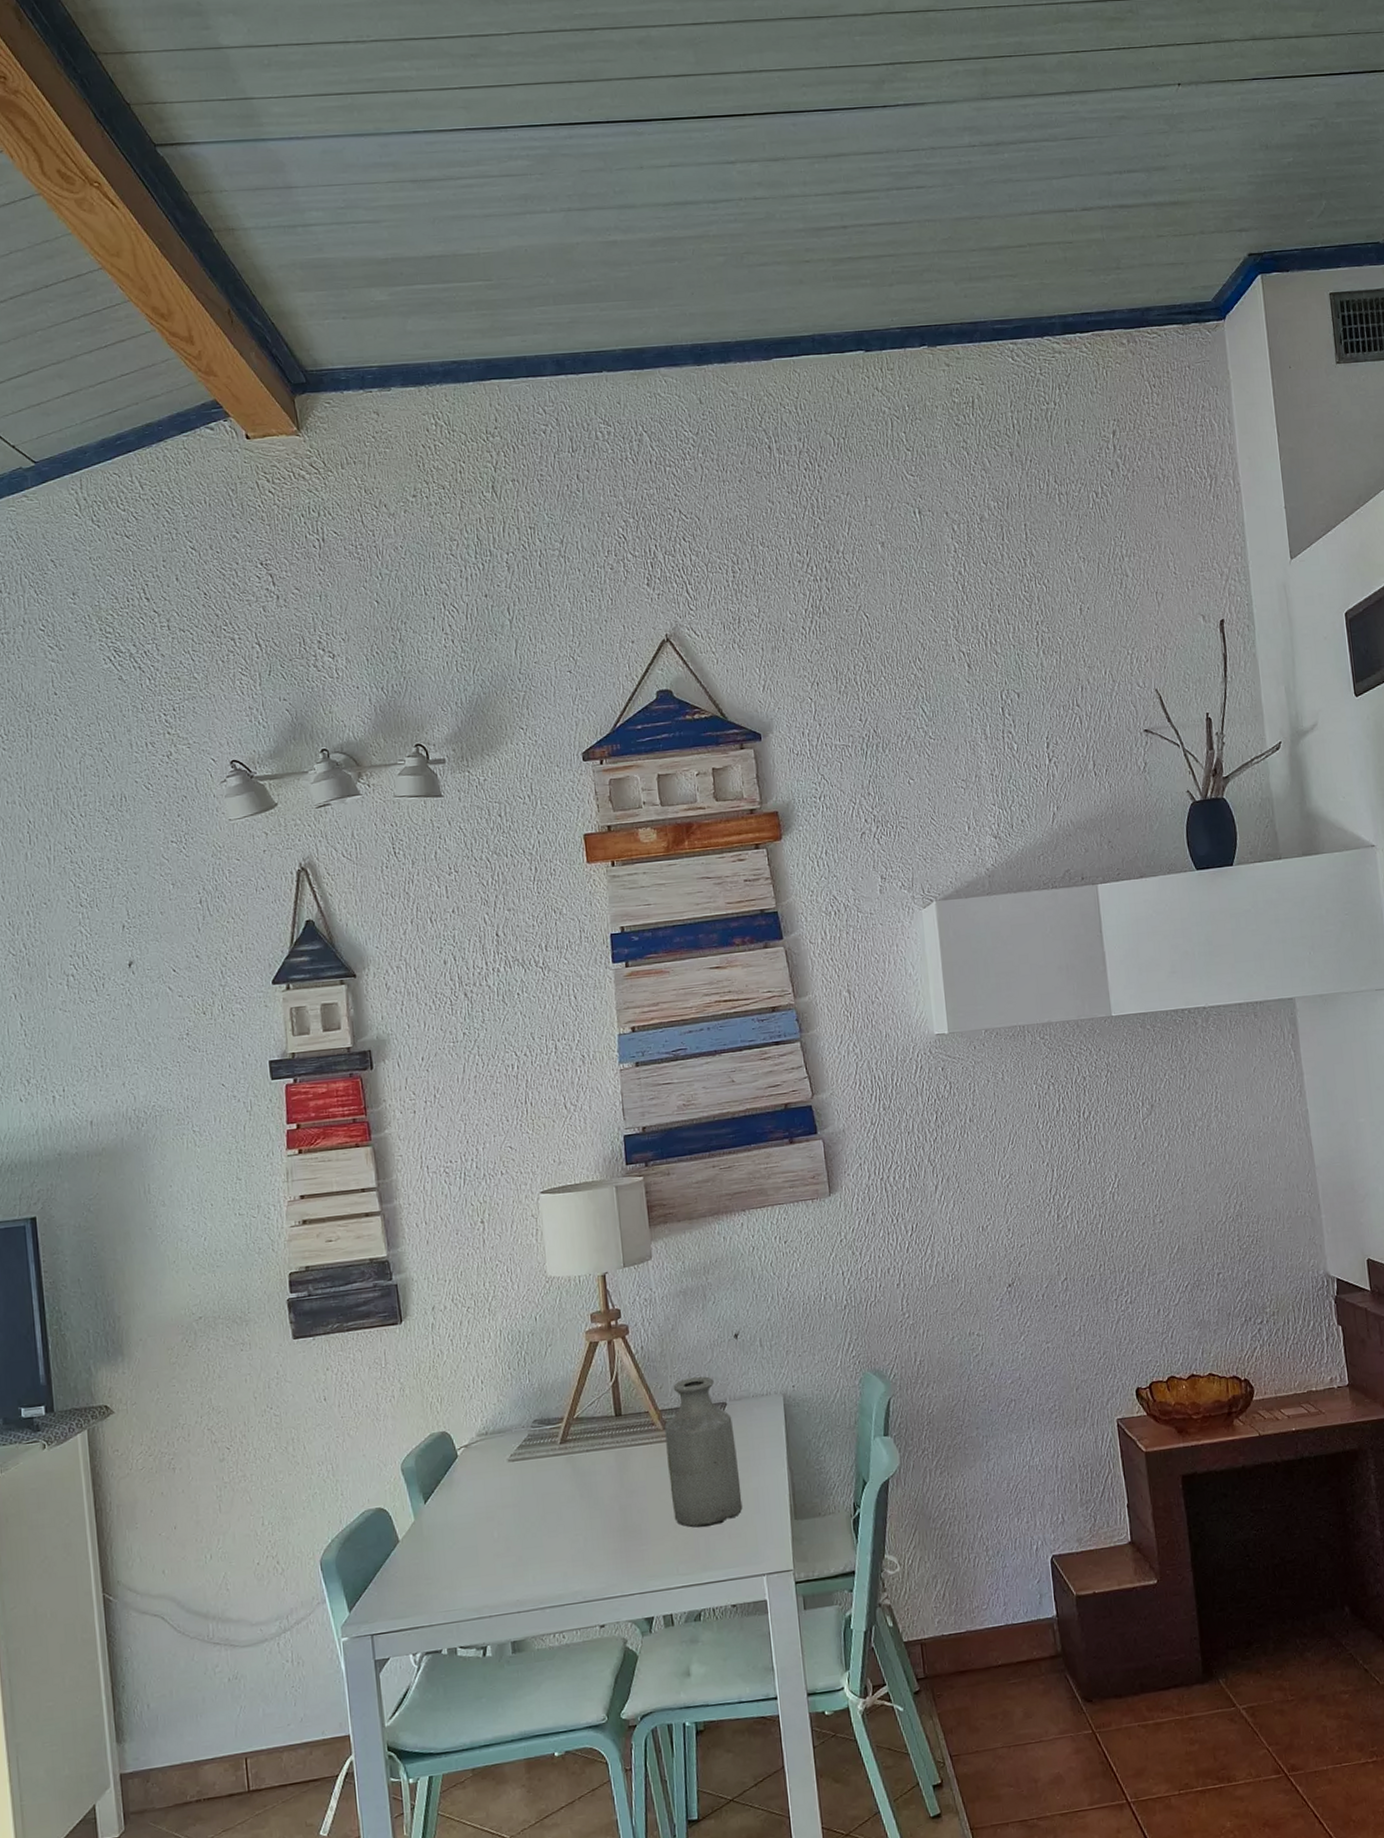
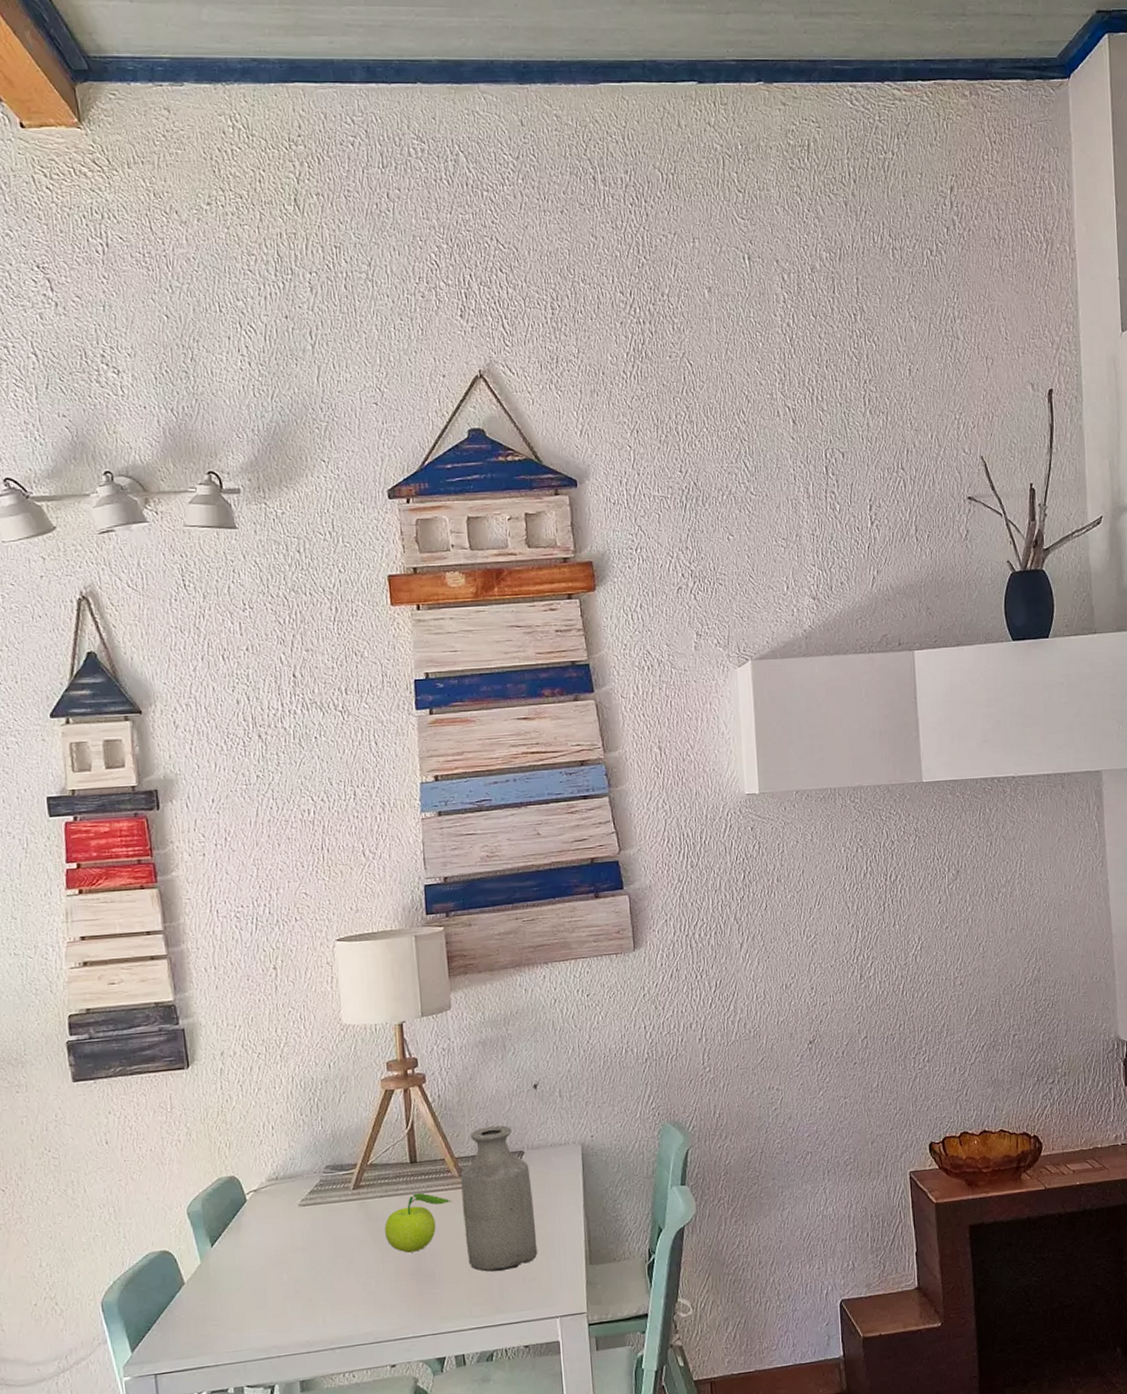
fruit: none [591,1446,657,1509] -> present [385,1192,452,1253]

